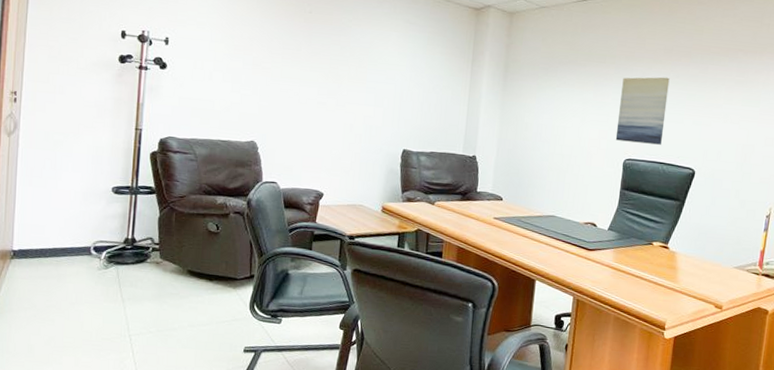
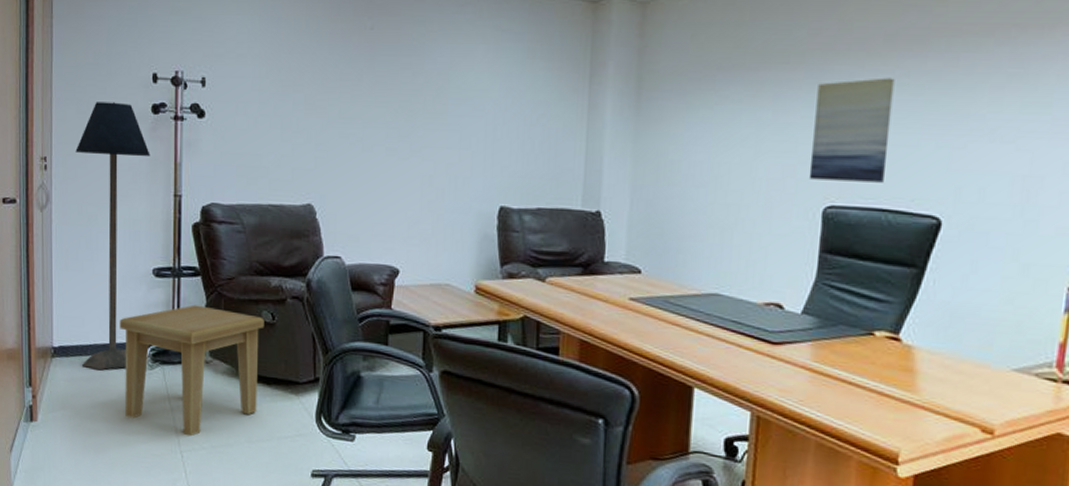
floor lamp: none [41,49,116,270] -> present [75,102,150,370]
side table: none [78,217,210,323] -> present [119,304,265,437]

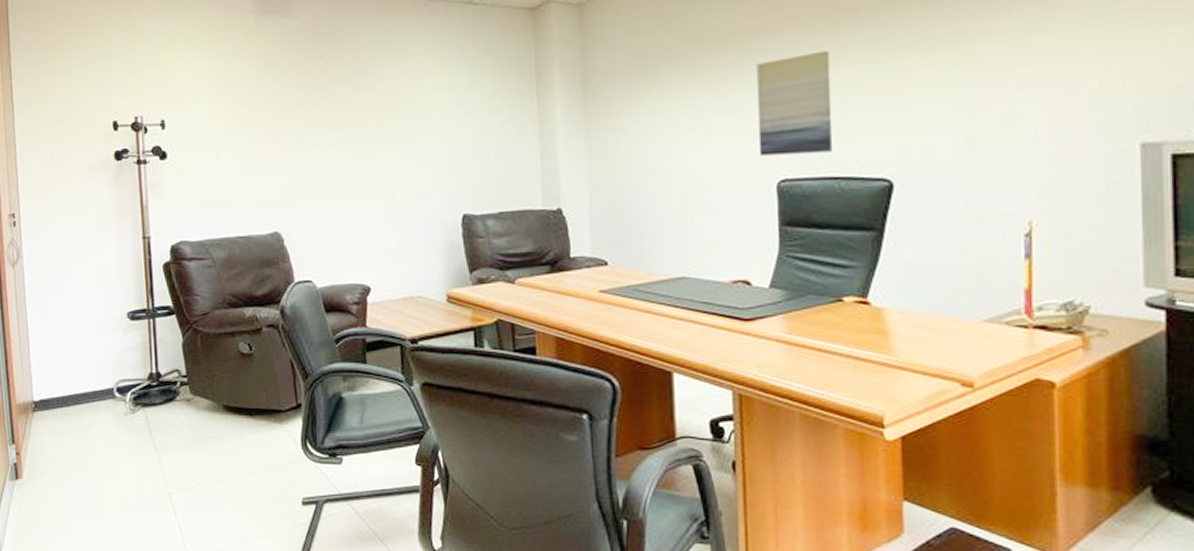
floor lamp: present [75,102,150,370] -> none [43,153,117,420]
side table: present [119,304,265,437] -> none [98,343,243,477]

